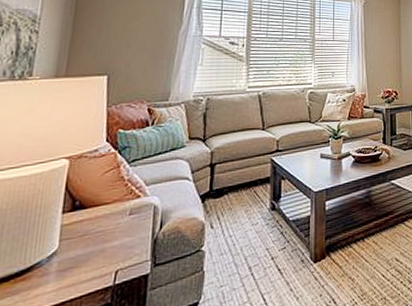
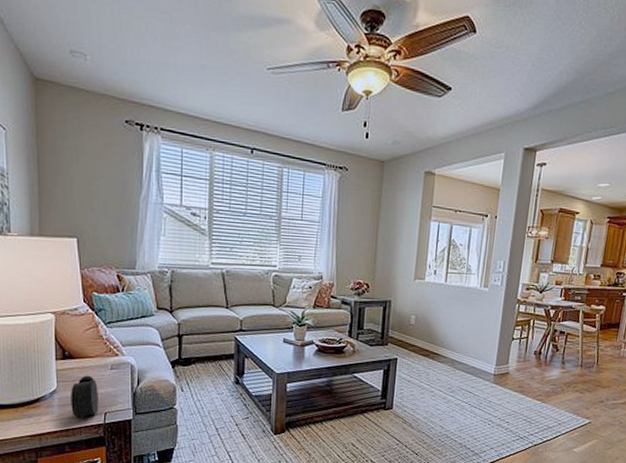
alarm clock: none [73,226,111,287] -> present [71,375,99,421]

